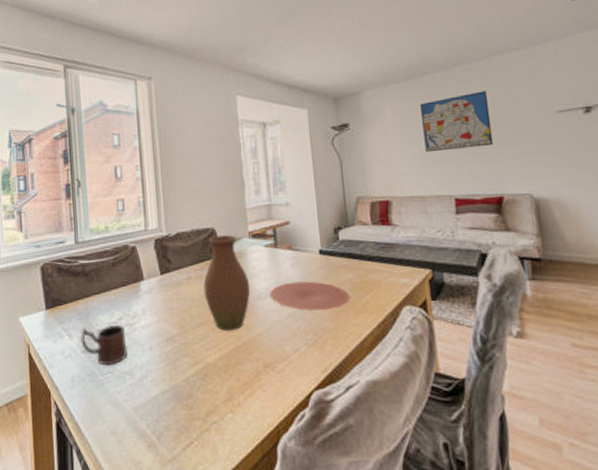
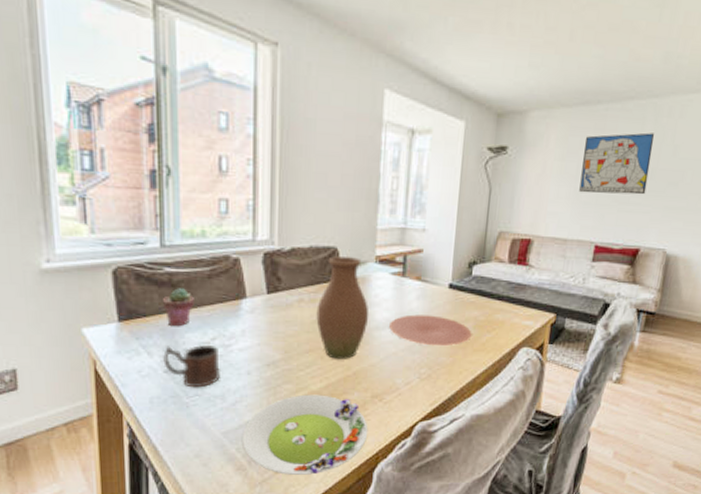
potted succulent: none [79,276,103,311] -> present [163,288,194,327]
salad plate: none [150,366,266,451] -> present [243,394,368,475]

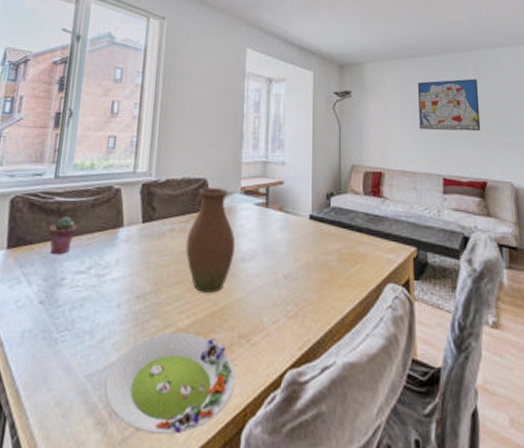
mug: present [163,345,221,388] -> none [40,274,93,322]
plate: present [388,314,472,347] -> none [254,246,336,281]

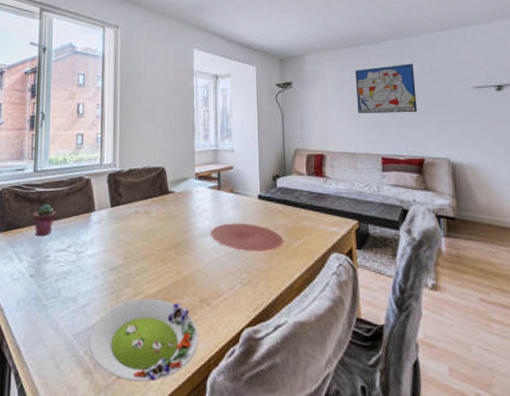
vase: present [185,187,236,293] -> none [150,175,193,265]
plate: none [254,246,336,281] -> present [210,223,284,253]

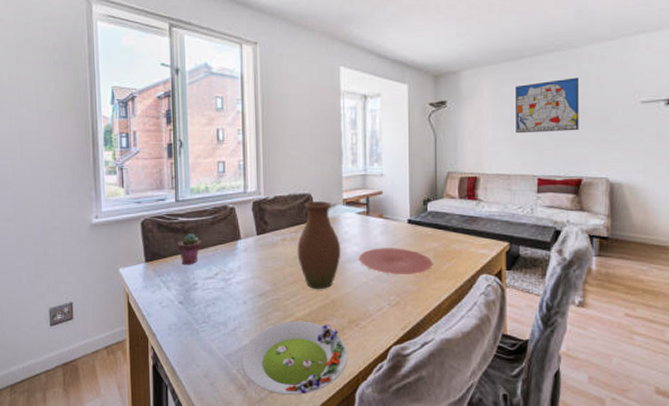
vase: none [150,175,193,265] -> present [297,201,341,289]

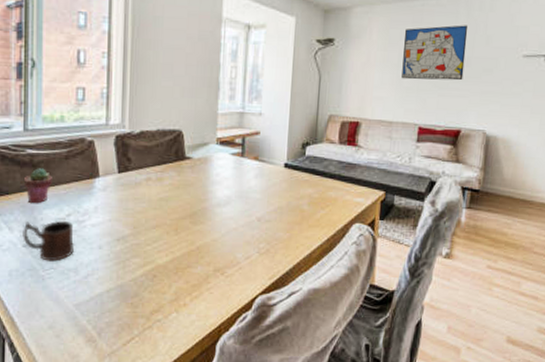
mug: none [178,280,223,316] -> present [23,221,75,262]
salad plate: present [242,321,348,395] -> none [93,268,211,347]
vase: present [297,201,341,289] -> none [162,139,211,234]
plate: present [358,248,433,275] -> none [229,192,307,222]

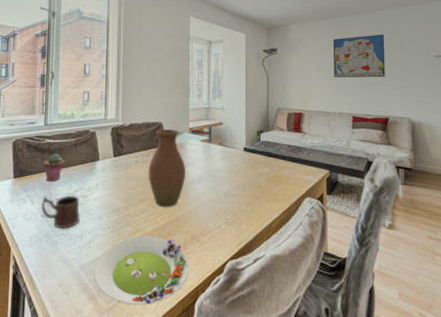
salad plate: none [93,268,211,347] -> present [94,235,189,305]
vase: none [162,139,211,234] -> present [148,129,186,207]

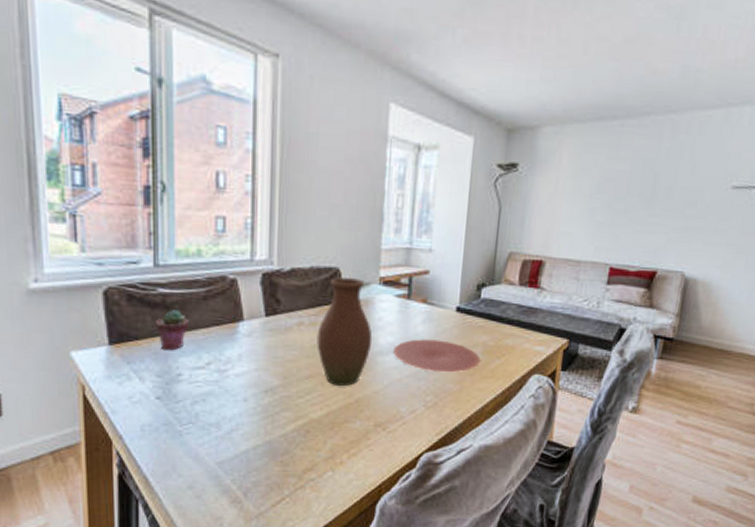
mug: present [41,196,81,229] -> none [155,370,217,415]
salad plate: present [94,235,189,305] -> none [238,423,371,508]
plate: none [200,171,265,197] -> present [392,339,481,373]
wall art: present [332,34,386,78] -> none [593,149,672,215]

